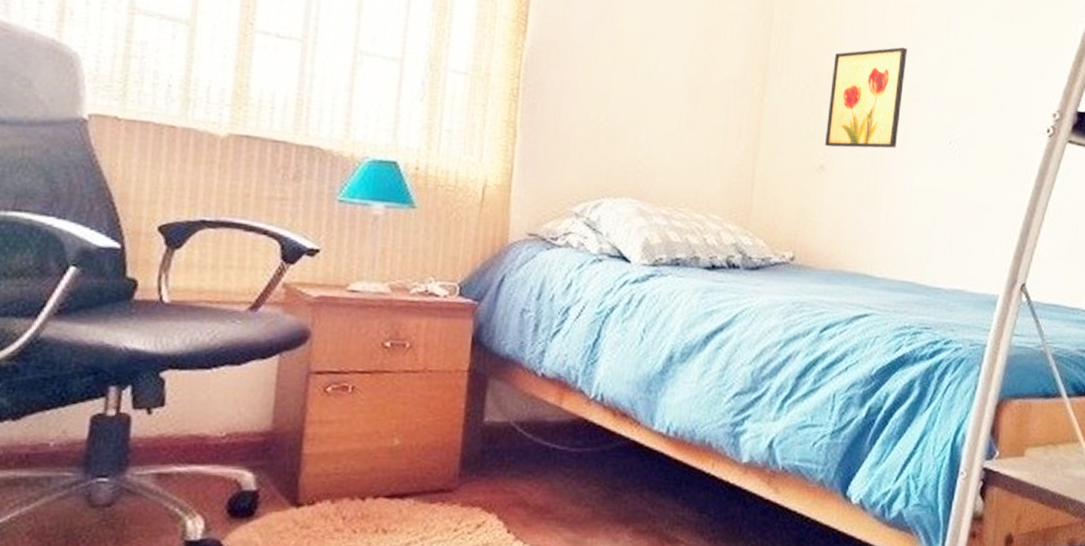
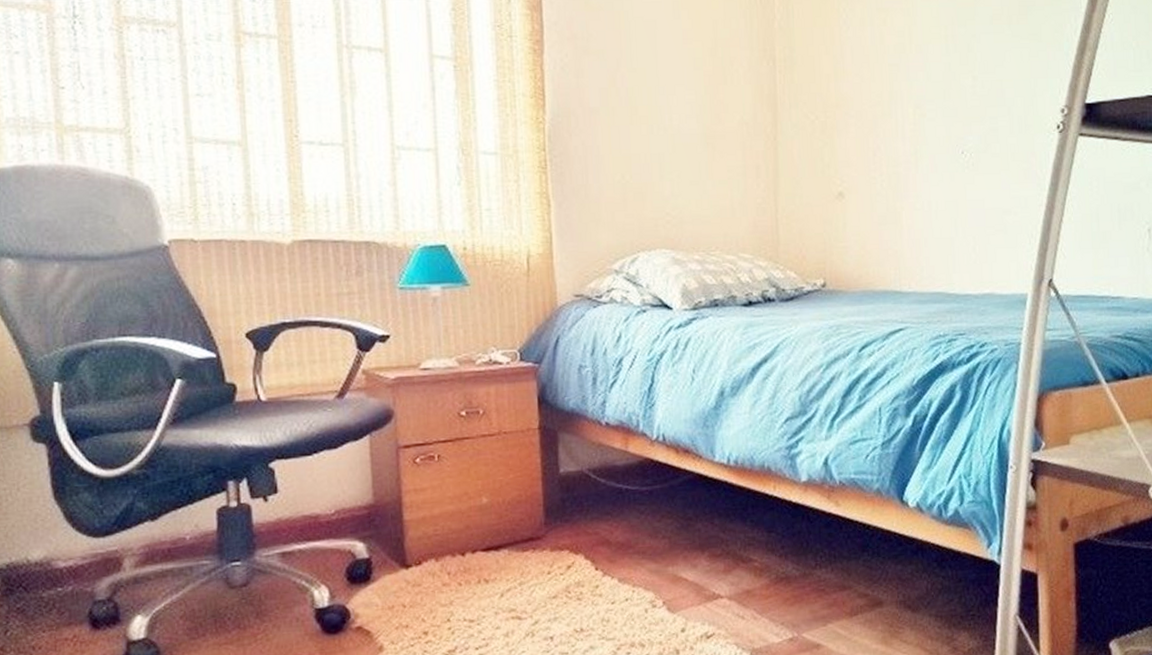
wall art: present [825,47,907,148] -> none [839,65,911,174]

